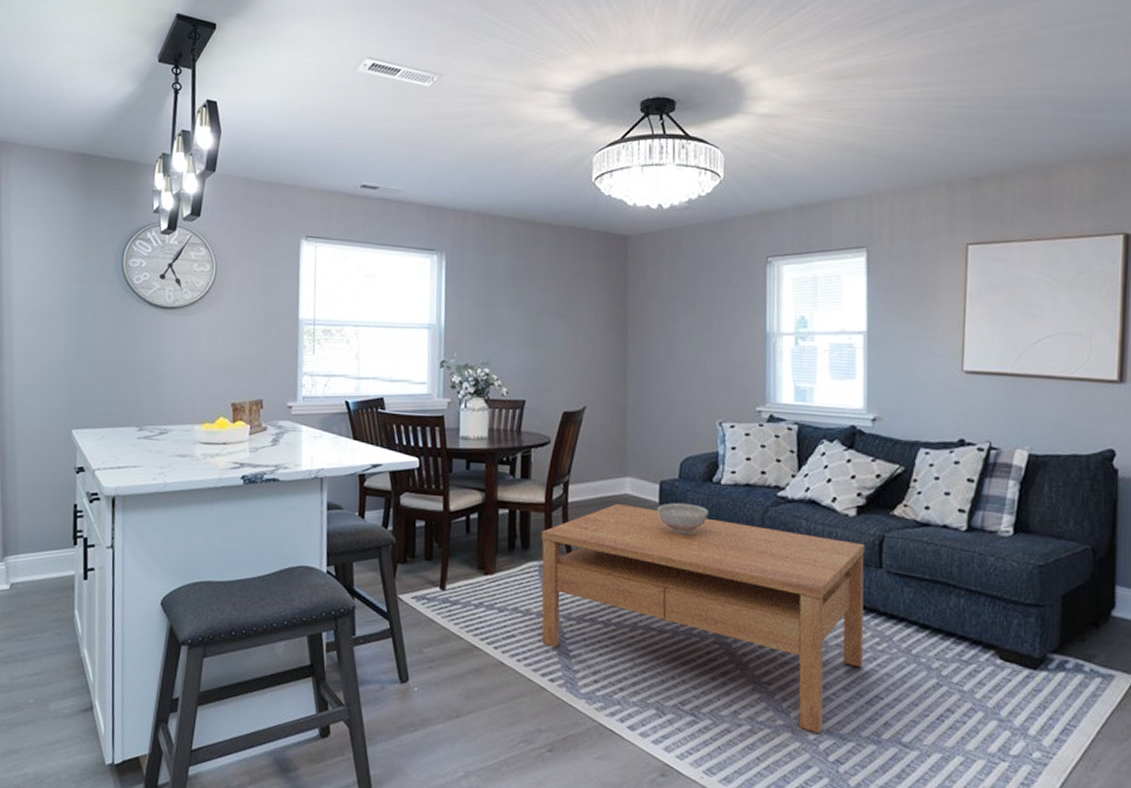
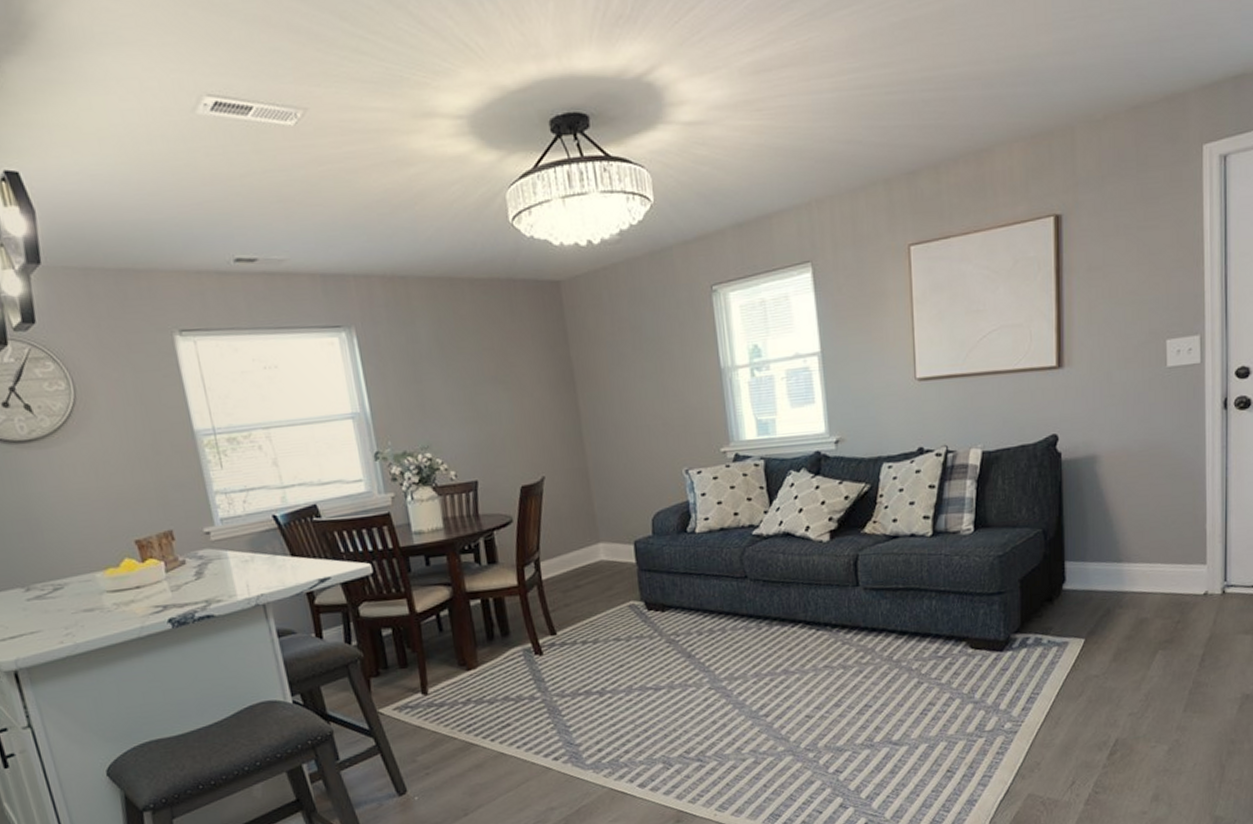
coffee table: present [541,504,865,735] -> none [520,566,851,751]
decorative bowl: present [657,502,708,535] -> none [635,558,687,591]

